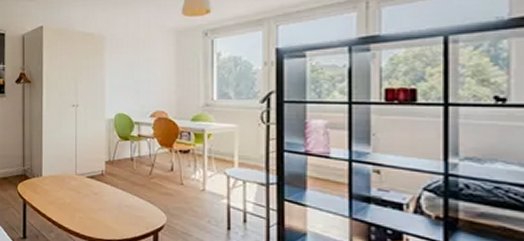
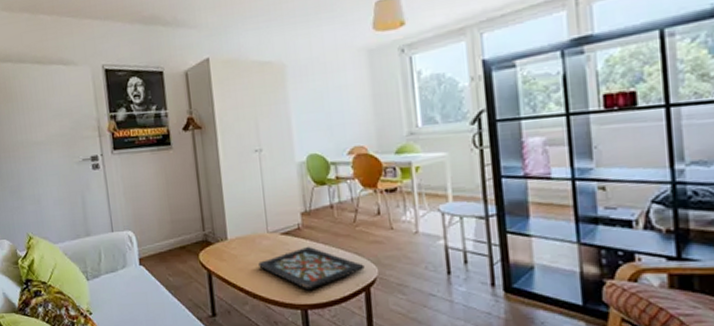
decorative tray: none [66,190,155,228] -> present [258,246,365,291]

